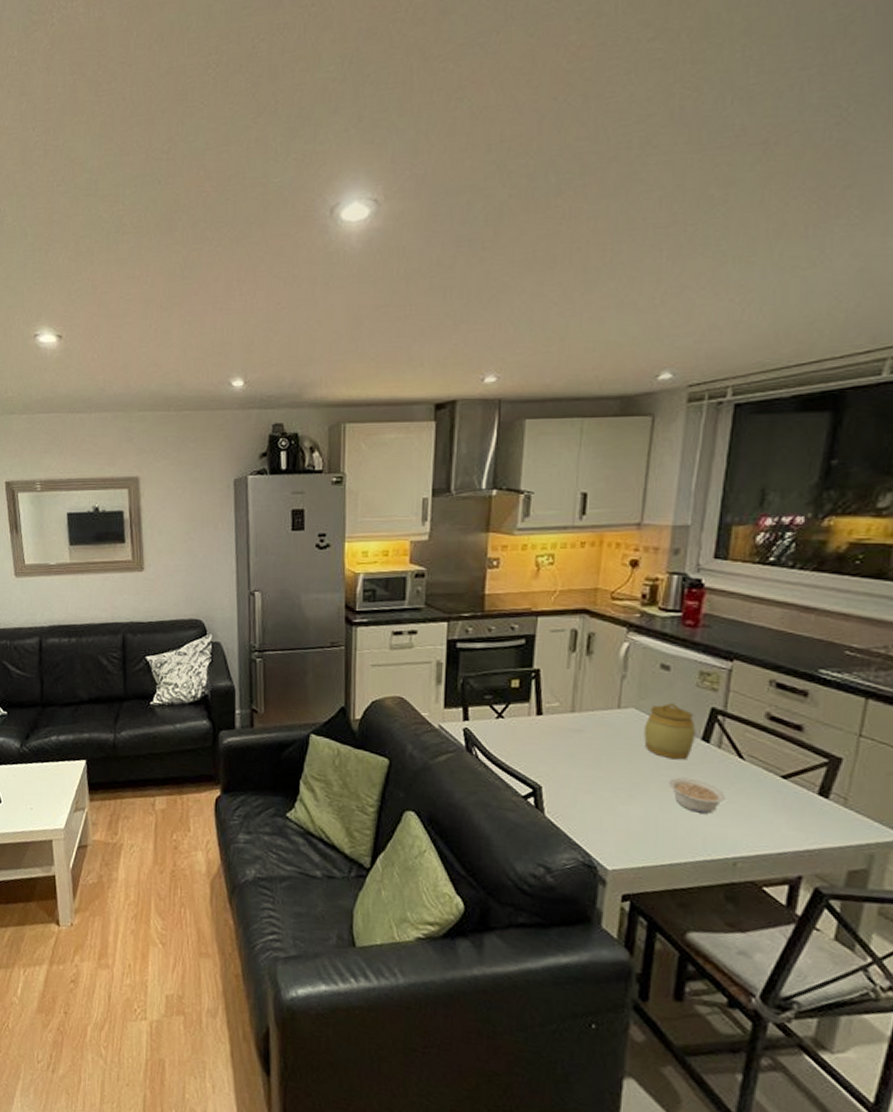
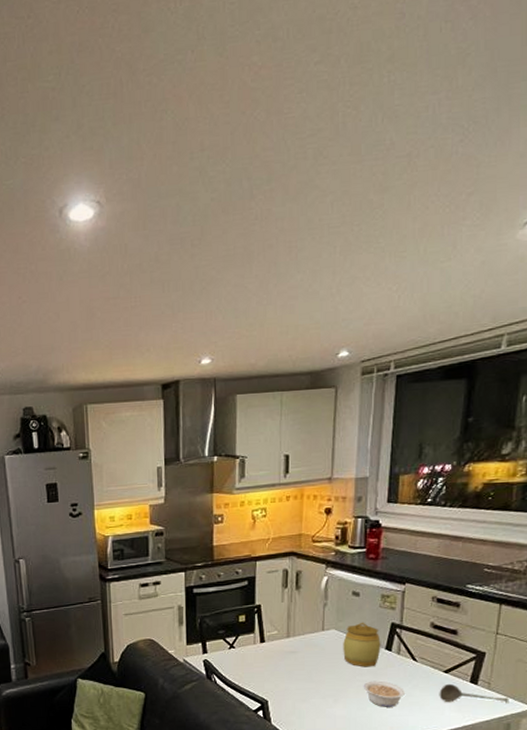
soupspoon: none [773,792,874,827] -> present [439,683,509,703]

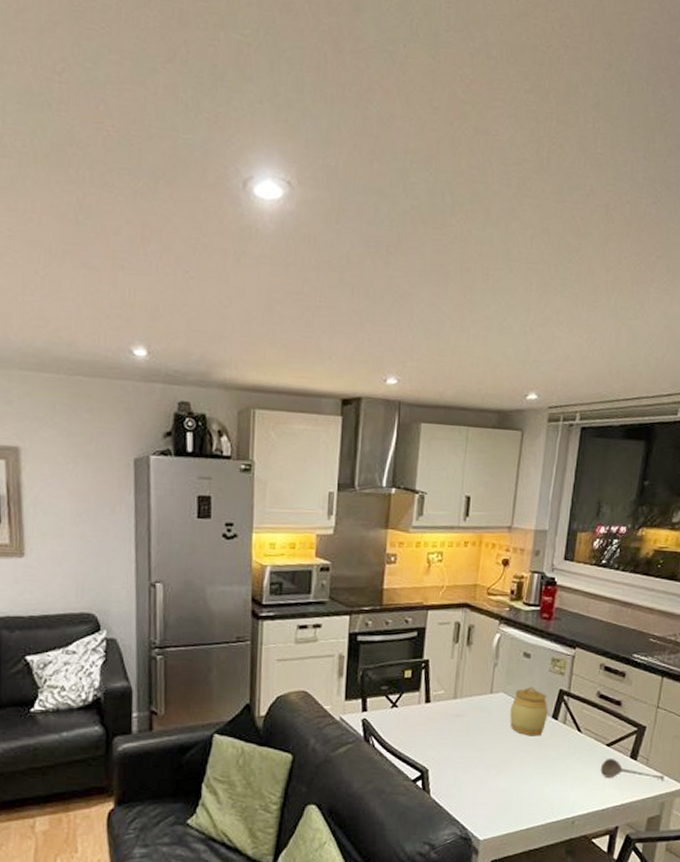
legume: present [363,680,405,707] -> none [527,751,568,781]

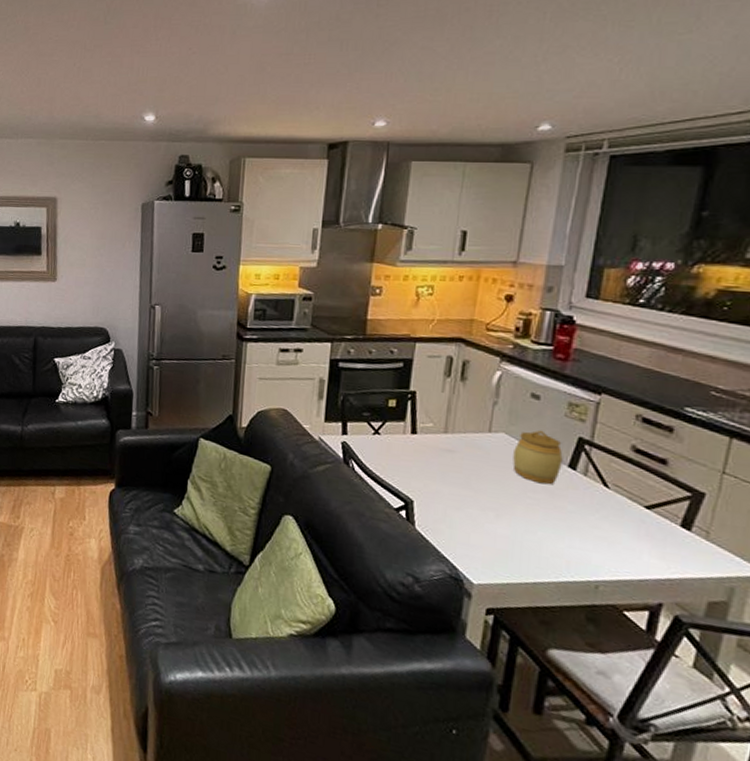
soupspoon: present [600,758,665,781] -> none [636,522,736,562]

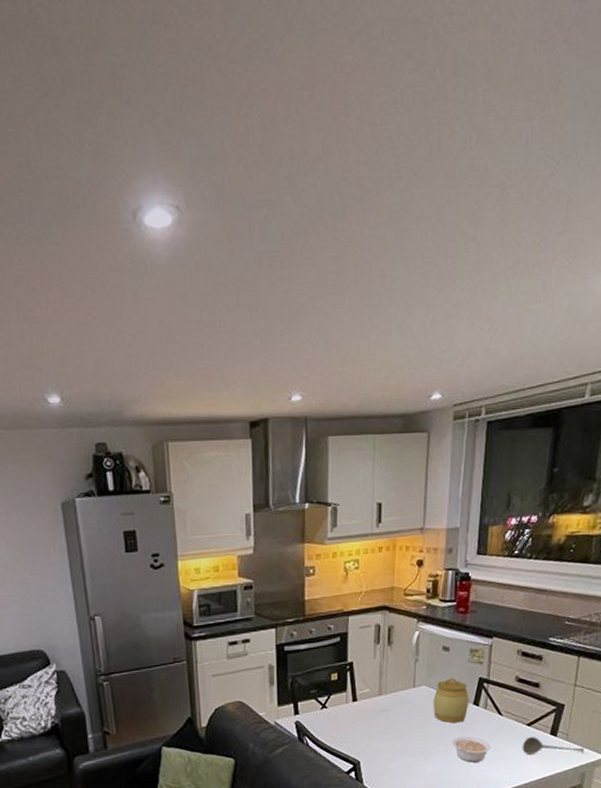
legume: none [535,500,590,537] -> present [452,736,491,763]
soupspoon: none [636,522,736,562] -> present [522,736,585,755]

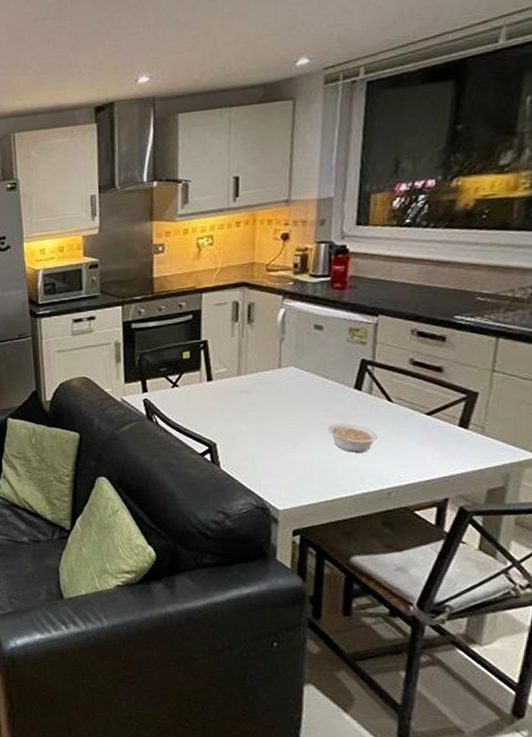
jar: present [433,677,469,723] -> none [303,358,349,408]
soupspoon: present [522,736,585,755] -> none [420,427,509,450]

